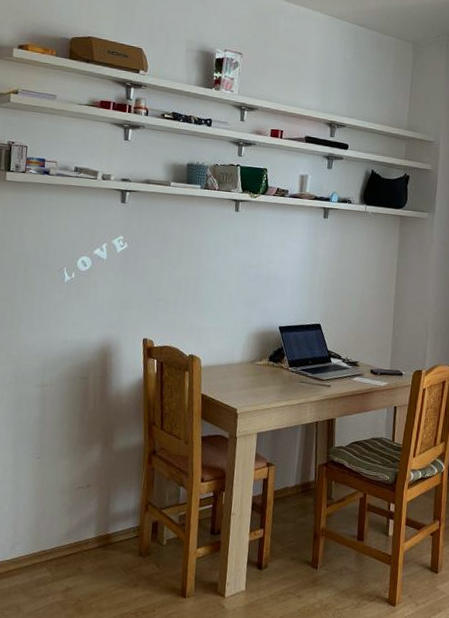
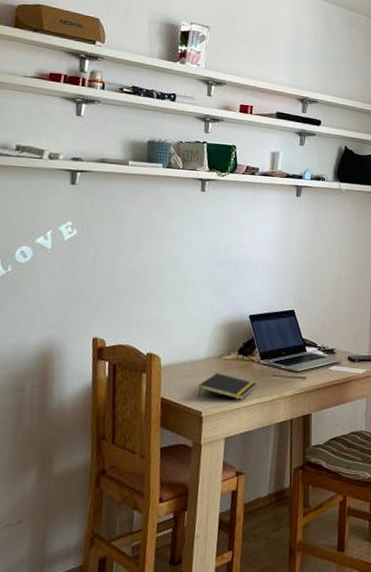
notepad: none [233,376,286,401] -> present [197,373,257,400]

